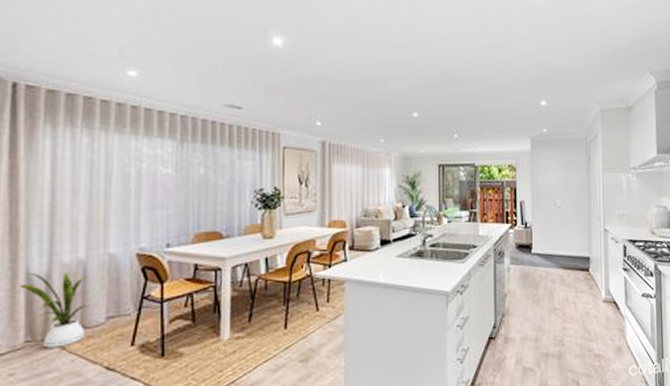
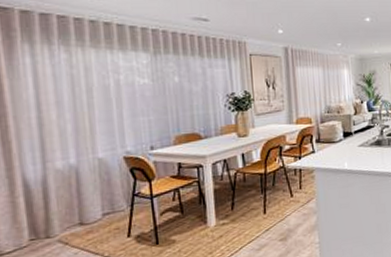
house plant: present [19,272,90,348] -> none [18,177,86,244]

